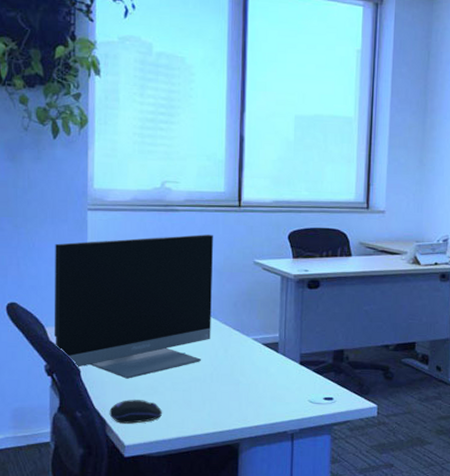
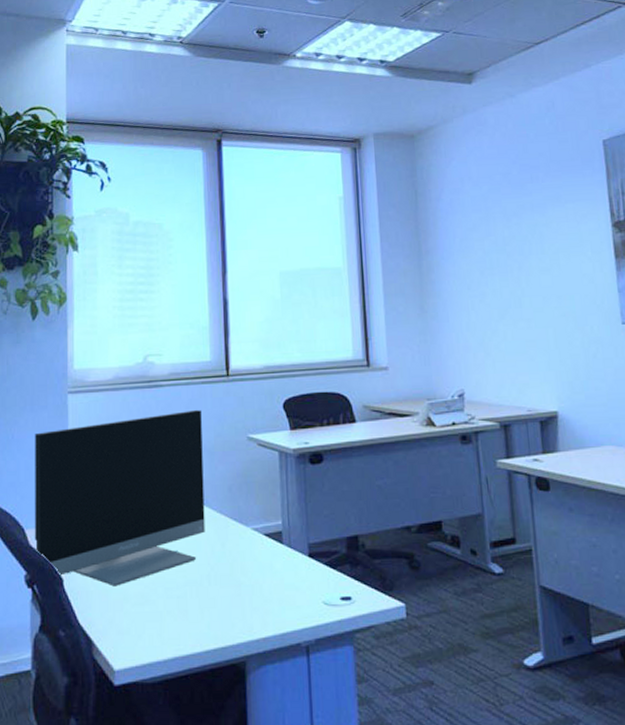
computer mouse: present [109,400,163,424] -> none [96,612,156,643]

